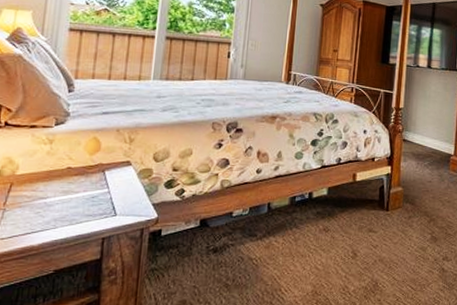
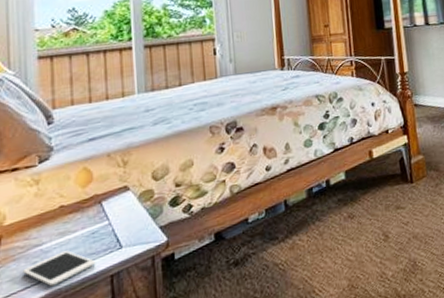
cell phone: none [26,208,91,237] -> present [23,250,96,287]

